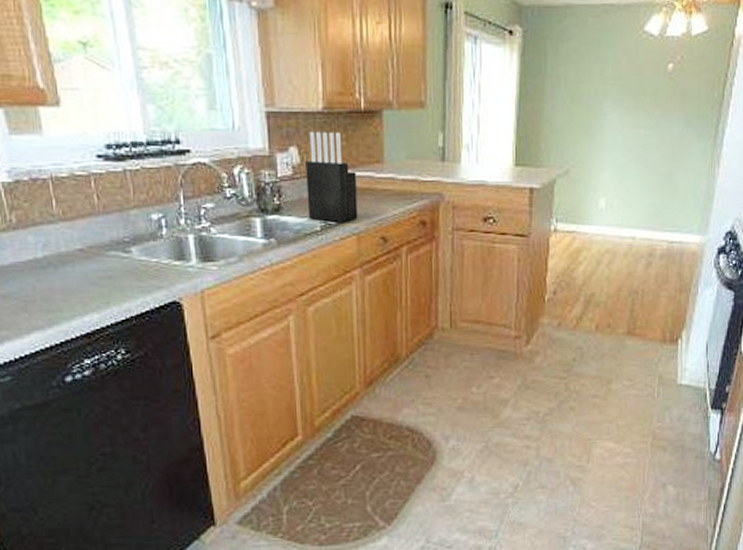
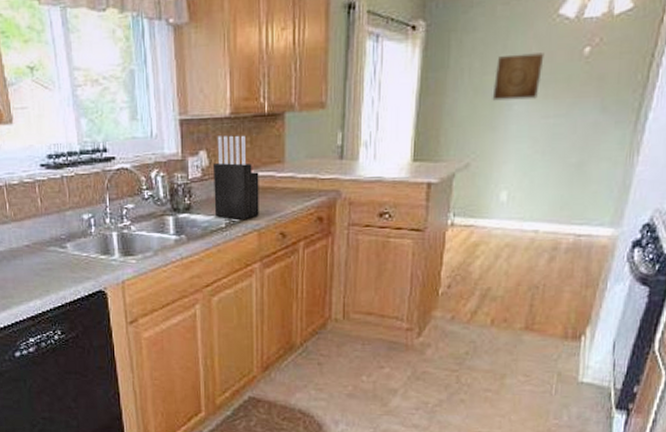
wall art: none [588,66,633,110] -> present [492,53,544,101]

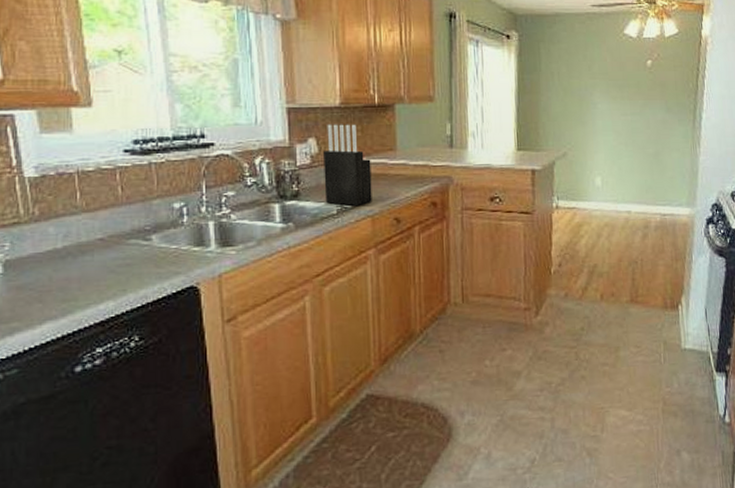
wall art: present [492,53,544,101] -> none [579,63,618,100]

